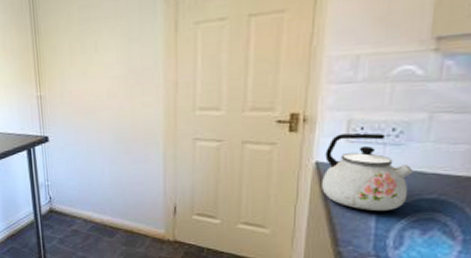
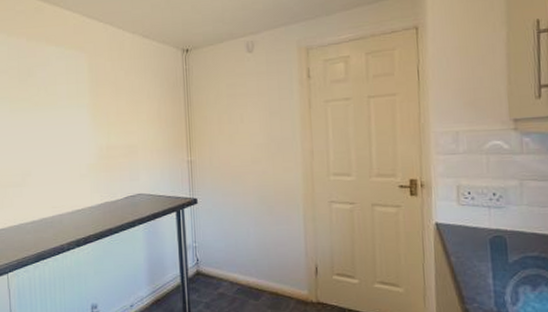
kettle: present [322,133,414,212] -> none [442,197,516,269]

